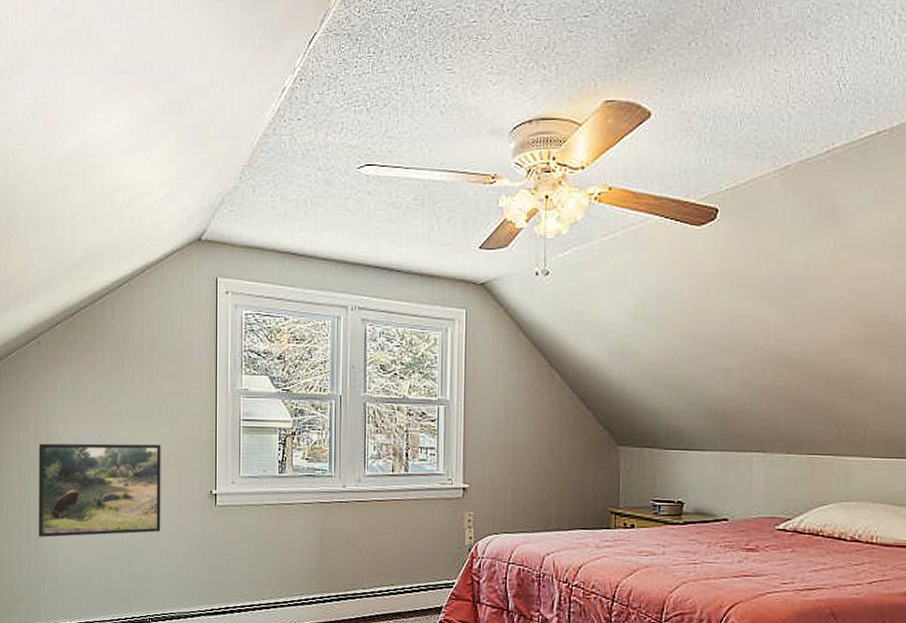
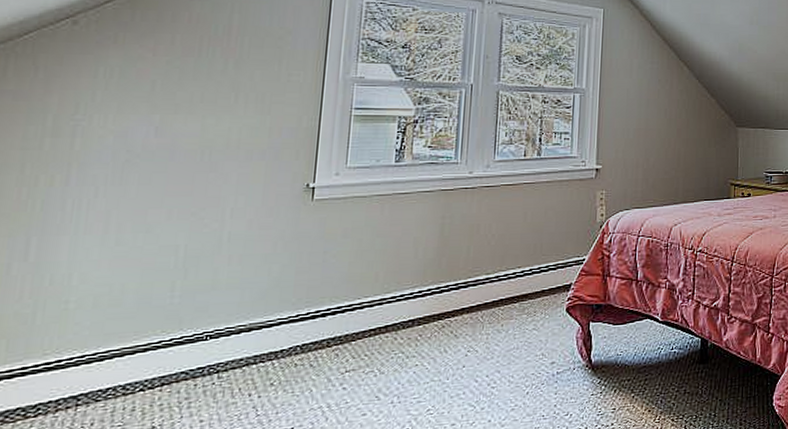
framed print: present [38,443,161,538] -> none [43,135,244,252]

